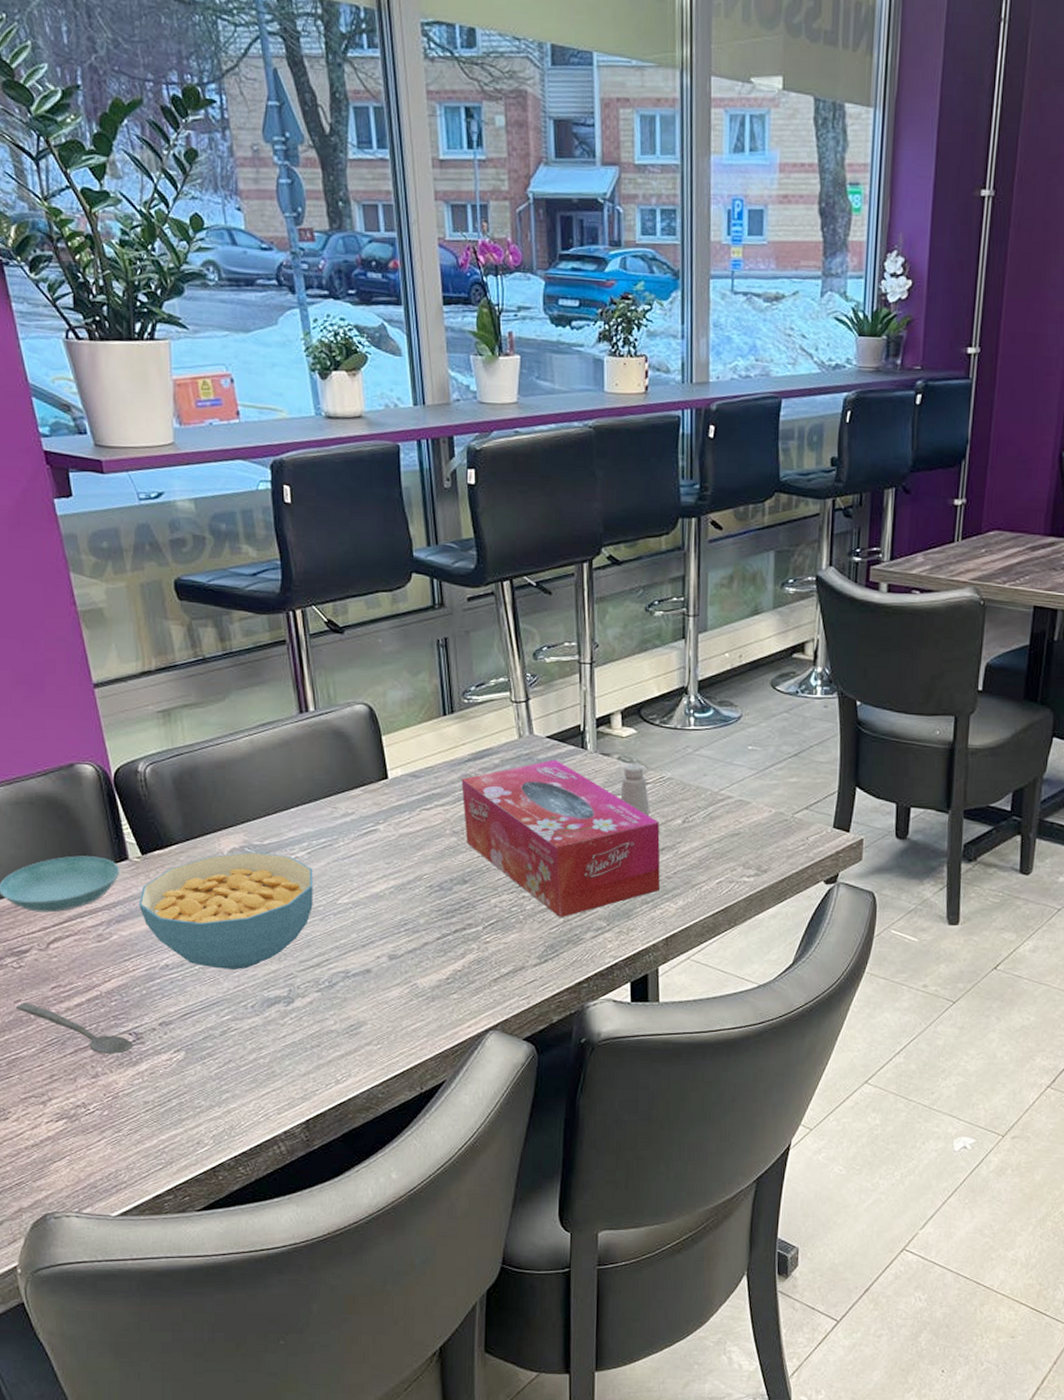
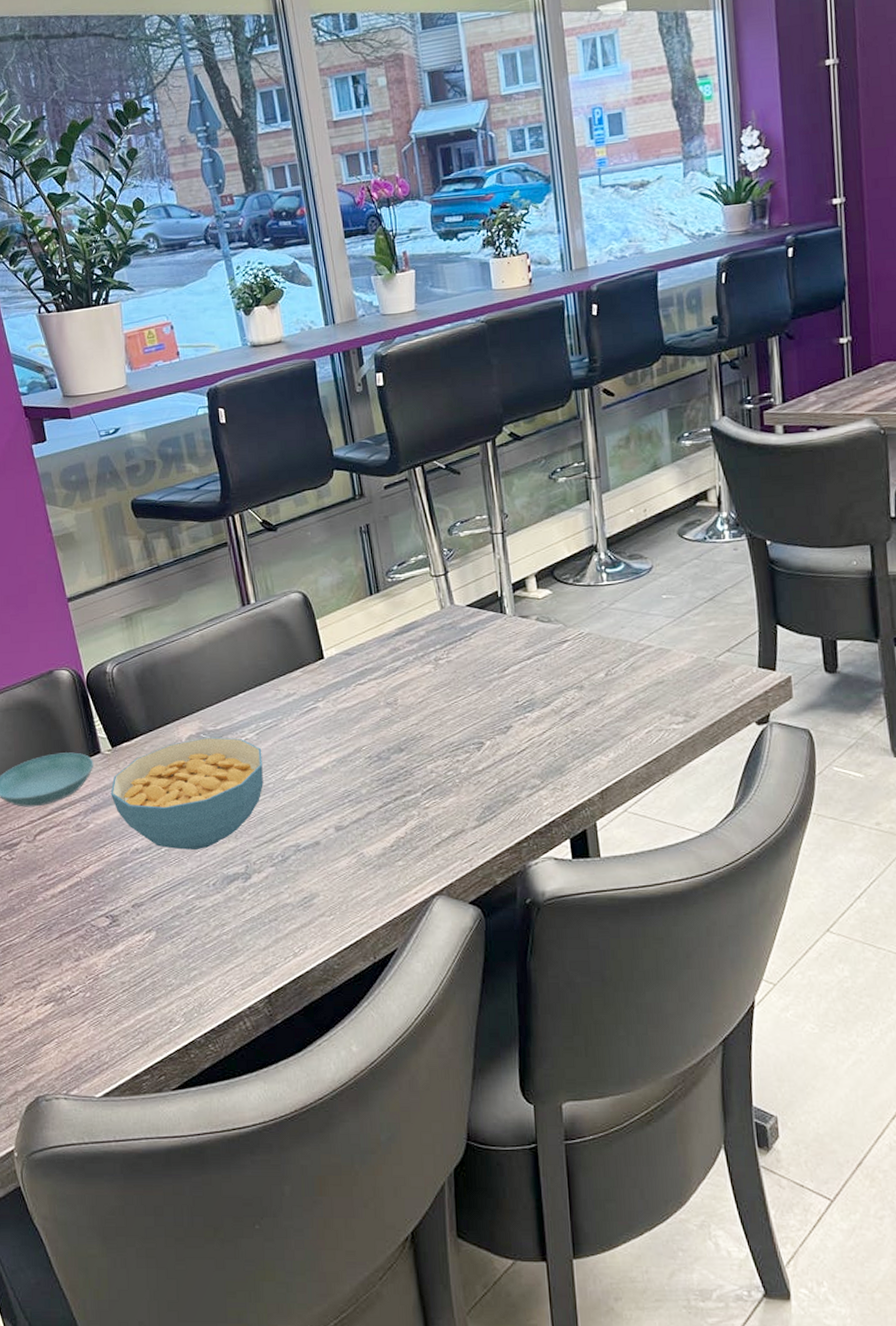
spoon: present [15,1003,133,1054] -> none [8,892,110,937]
tissue box: present [461,759,660,918] -> none [391,626,589,779]
saltshaker: present [620,764,650,817] -> none [542,623,573,673]

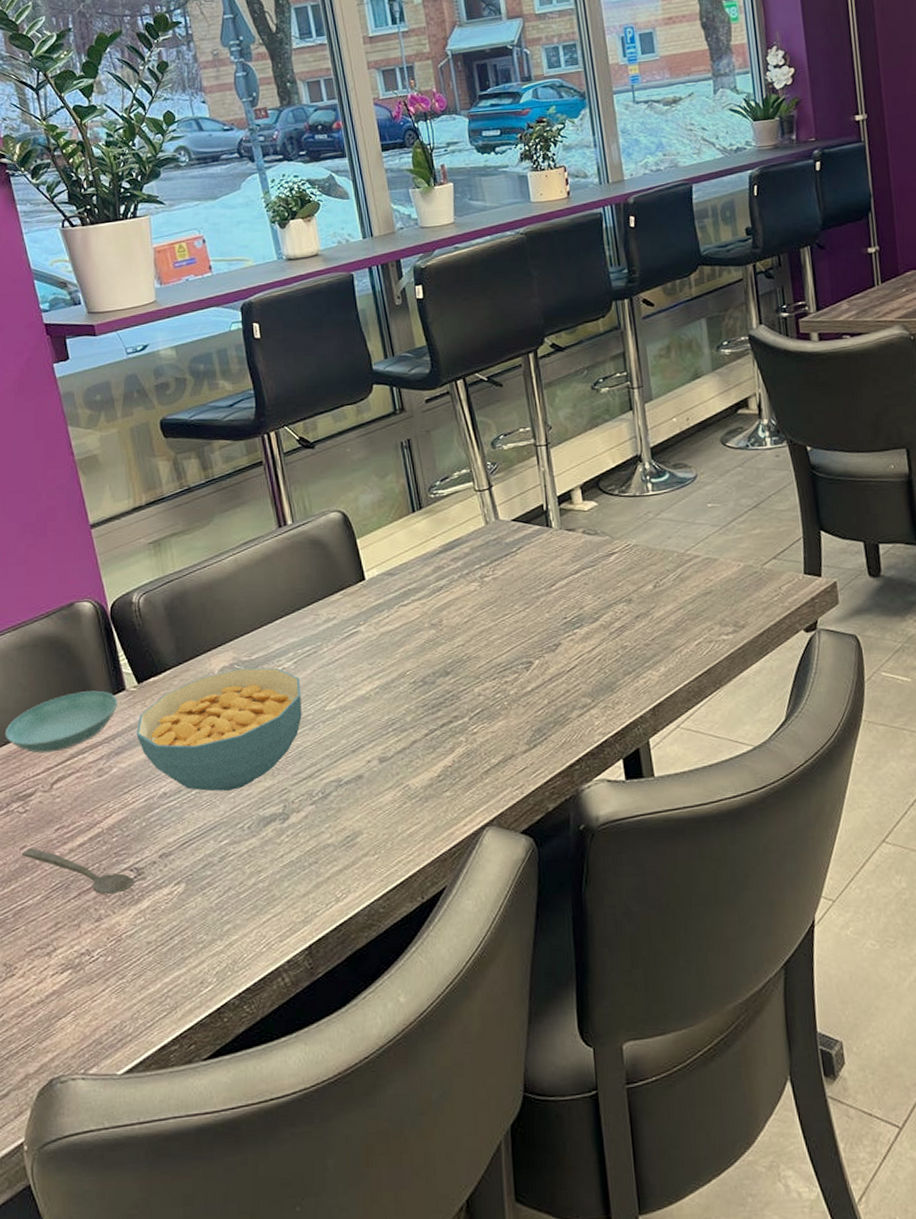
spoon: none [8,892,110,937] -> present [21,848,134,894]

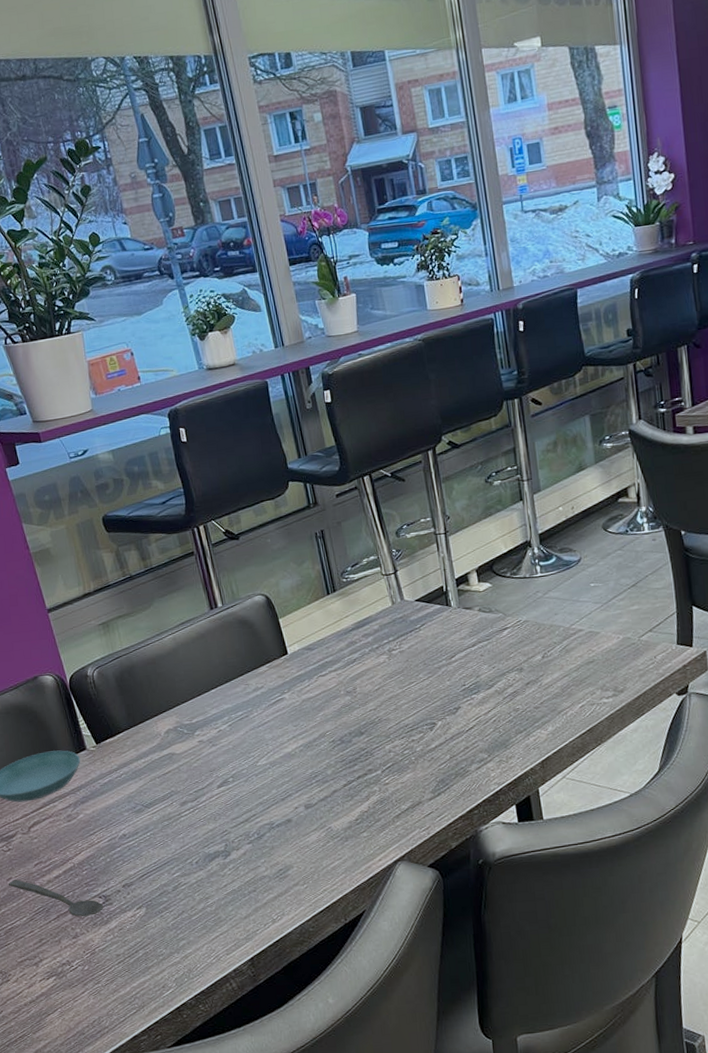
cereal bowl: present [136,667,302,792] -> none [97,729,238,833]

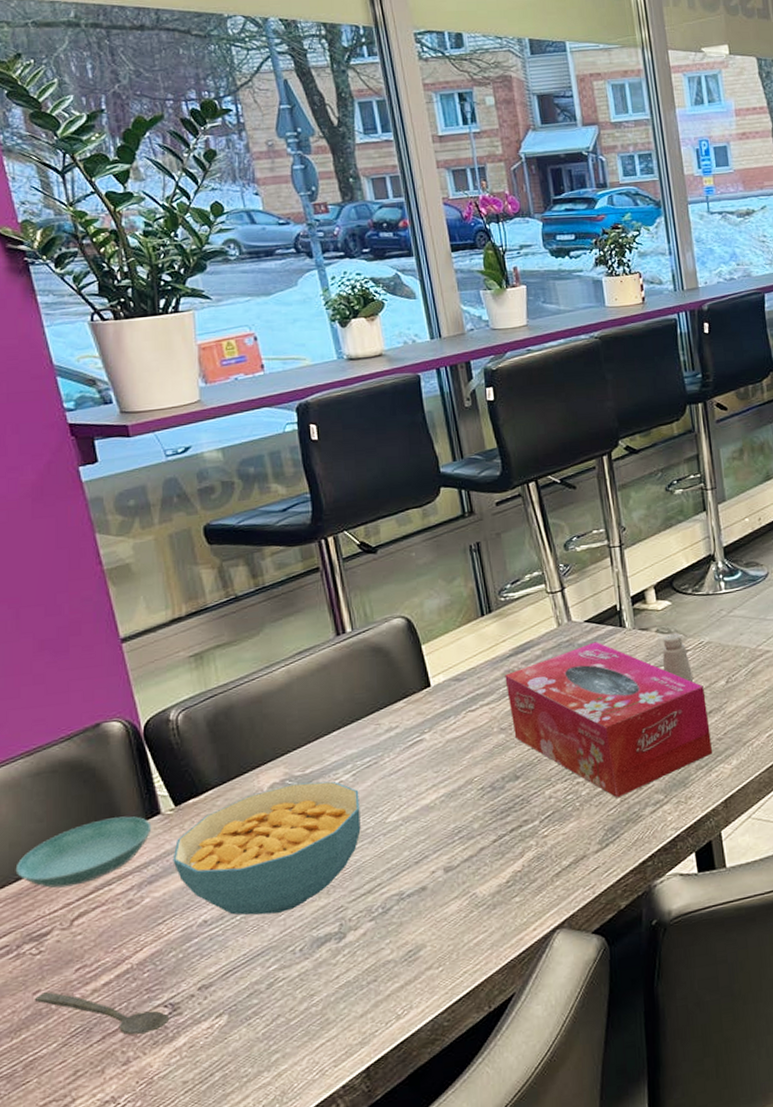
cereal bowl: none [97,729,238,833] -> present [172,781,361,916]
tissue box: none [349,618,530,755] -> present [505,641,712,798]
saltshaker: none [484,613,513,657] -> present [662,633,694,683]

